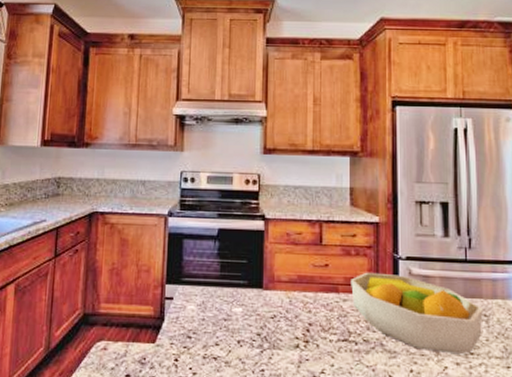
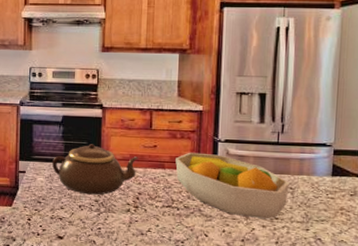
teapot: none [206,263,308,327] -> present [52,144,139,195]

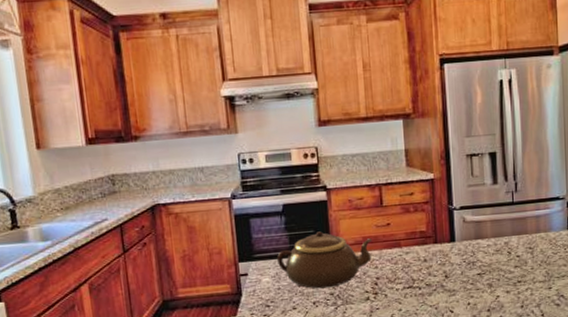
fruit bowl: present [175,152,290,219] -> none [411,223,529,285]

